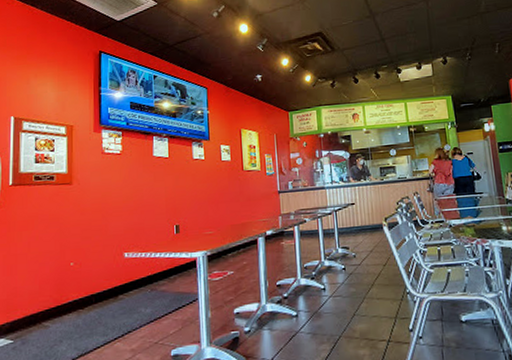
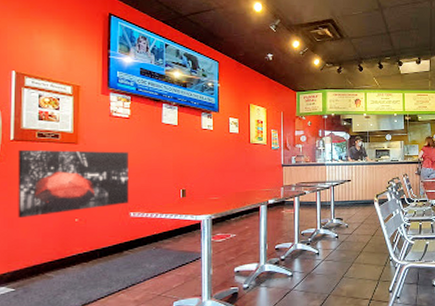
wall art: none [16,189,123,265] -> present [17,149,129,218]

